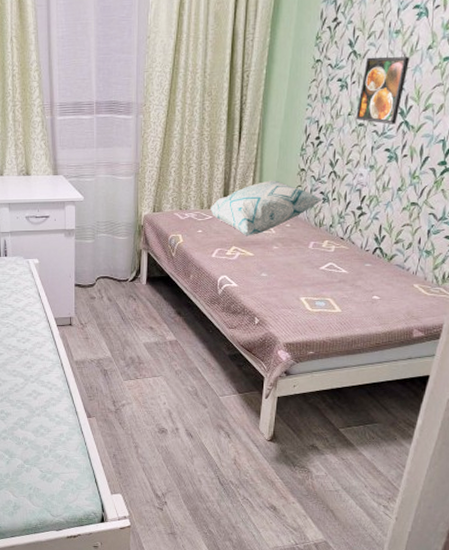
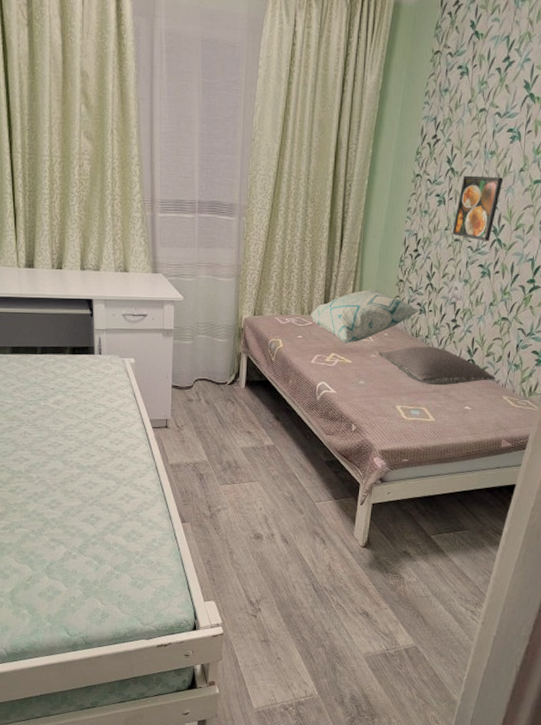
pillow: none [280,236,405,276] -> present [378,346,496,386]

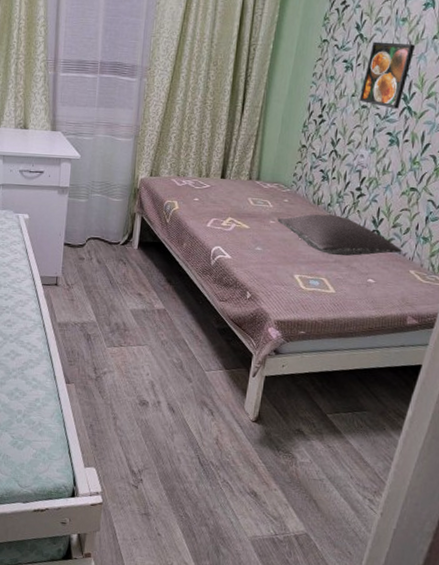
decorative pillow: present [311,289,419,343] -> none [208,154,322,208]

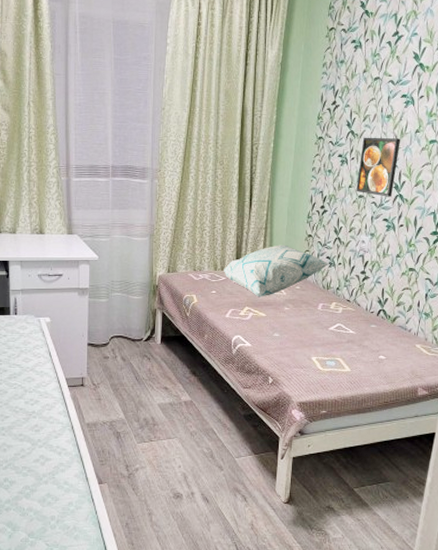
decorative pillow: none [208,154,322,208] -> present [224,245,329,296]
pillow: present [277,213,402,256] -> none [291,298,407,336]

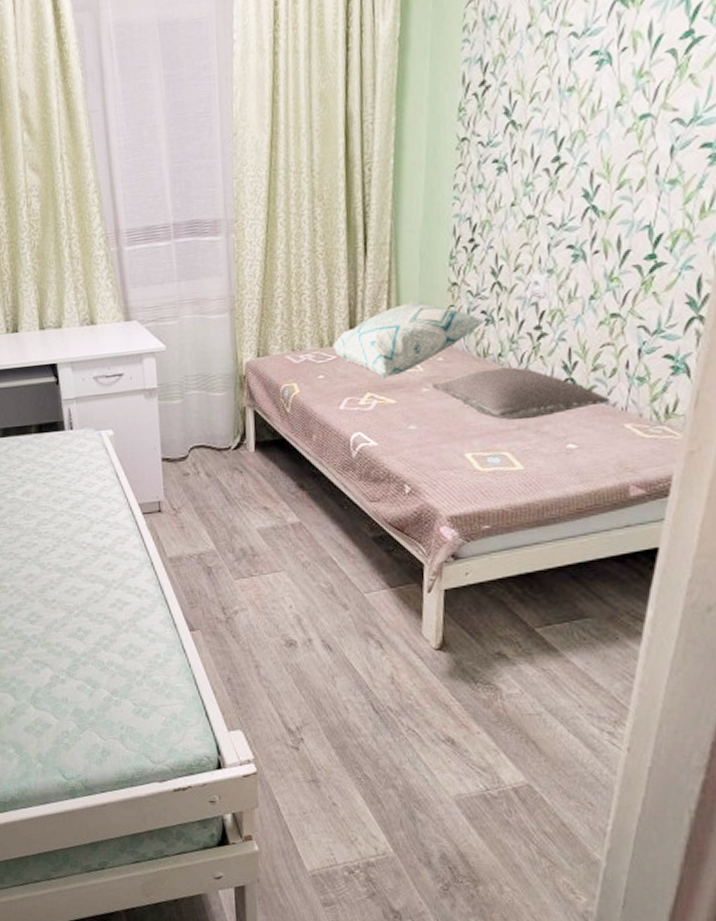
pillow: none [291,298,407,336] -> present [431,368,610,421]
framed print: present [356,137,401,197] -> none [522,119,592,213]

